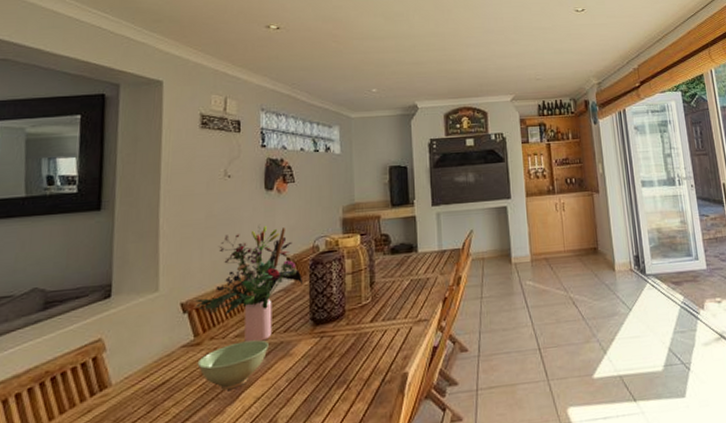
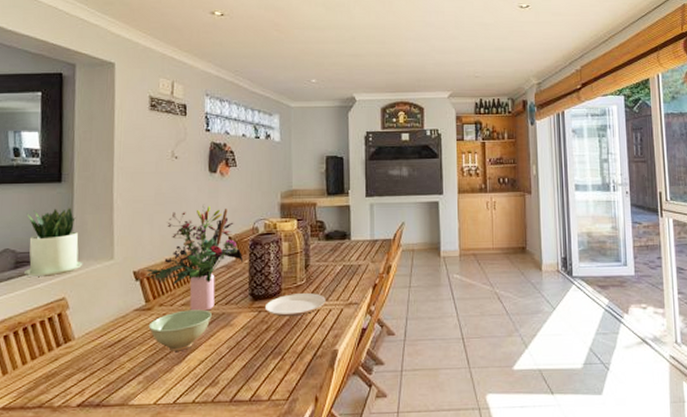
planter: none [55,237,124,318] -> present [24,207,83,277]
plate: none [328,312,393,341] -> present [266,292,326,317]

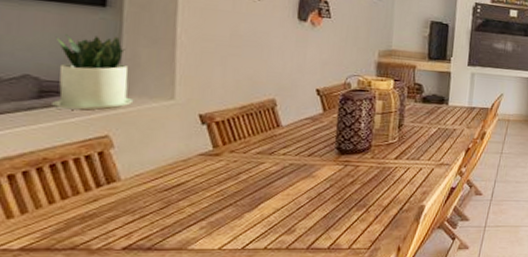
bouquet: present [145,204,244,311] -> none [213,52,332,161]
bowl: present [148,309,212,352] -> none [215,158,292,199]
plate: present [266,292,326,317] -> none [352,150,417,173]

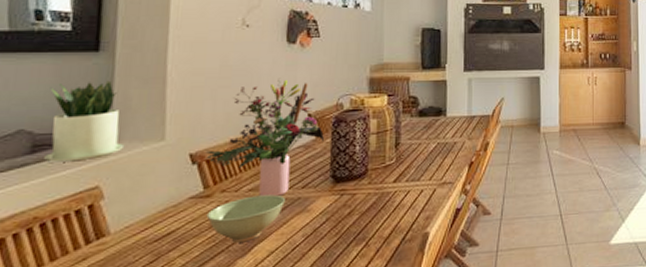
bouquet: none [213,52,332,161] -> present [204,78,325,197]
bowl: none [215,158,292,199] -> present [206,194,285,243]

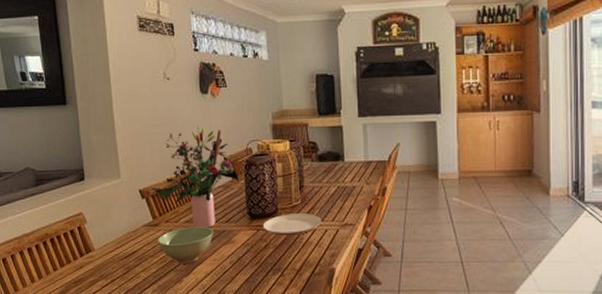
planter: present [44,80,125,163] -> none [40,129,94,193]
plate: none [349,172,417,200] -> present [263,212,321,236]

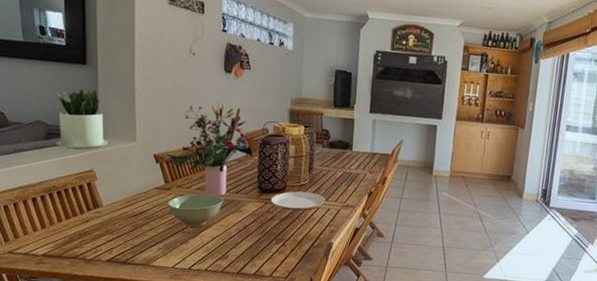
planter: none [40,129,94,193] -> present [55,88,109,149]

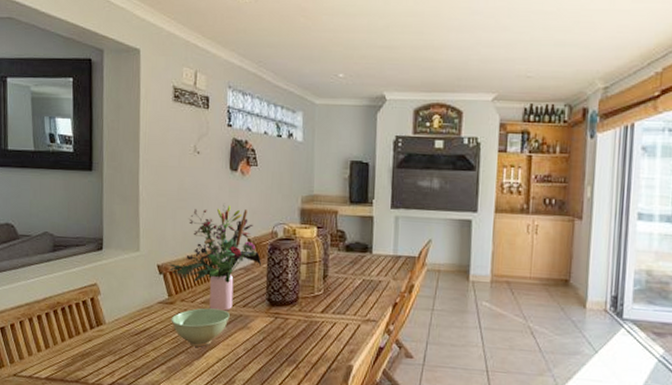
planter: present [55,88,109,149] -> none [61,196,112,262]
plate: present [271,191,326,211] -> none [282,303,343,327]

